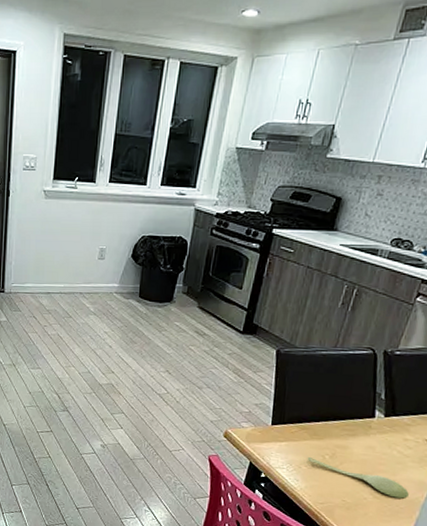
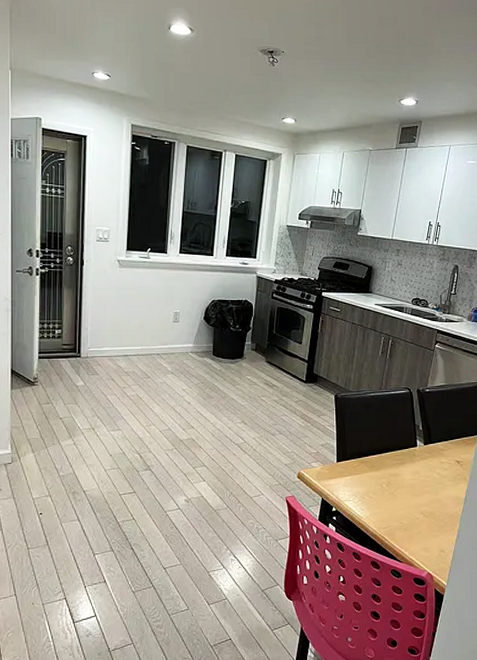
spoon: present [307,456,409,499] -> none [368,487,450,514]

